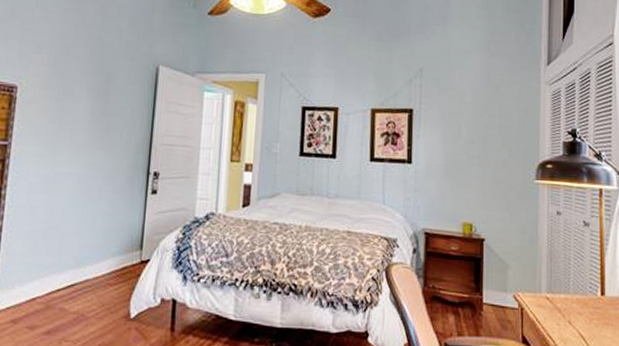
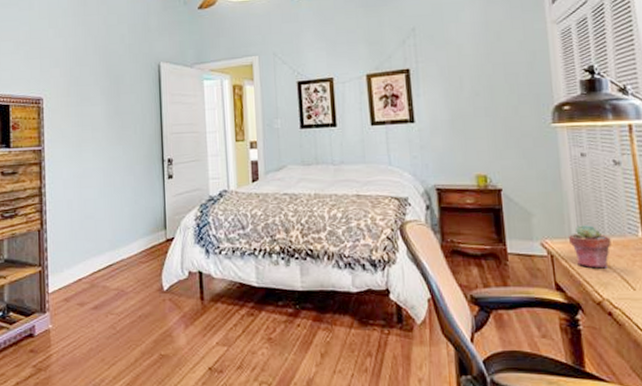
potted succulent: none [538,281,574,325] -> present [568,225,611,269]

